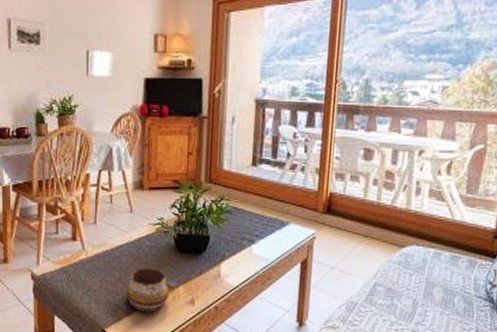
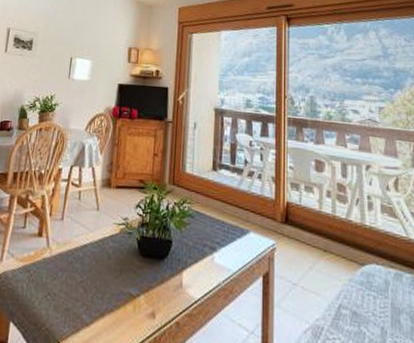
decorative bowl: present [125,267,169,313] -> none [85,271,130,325]

